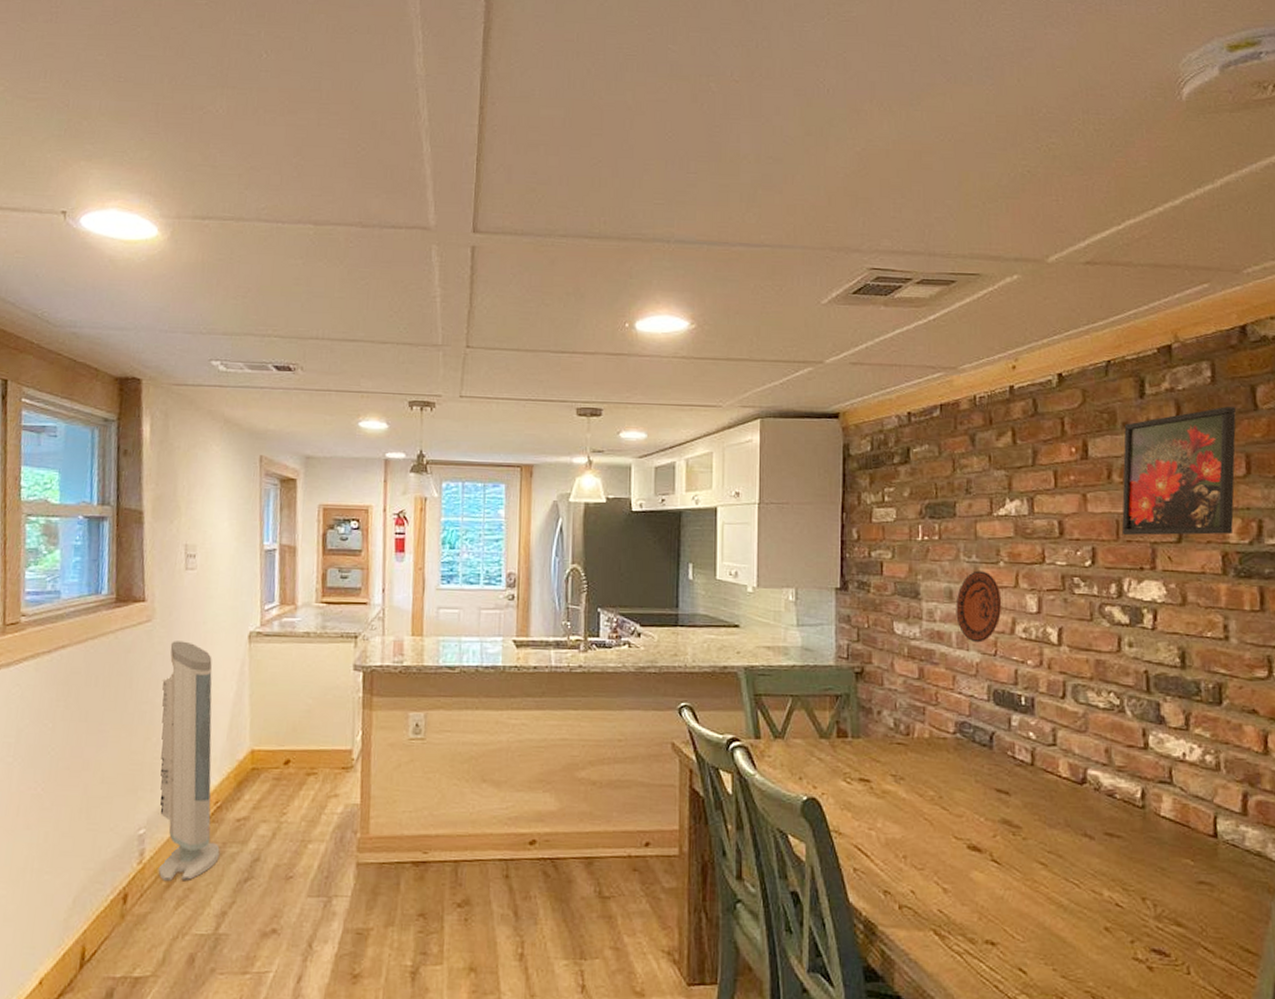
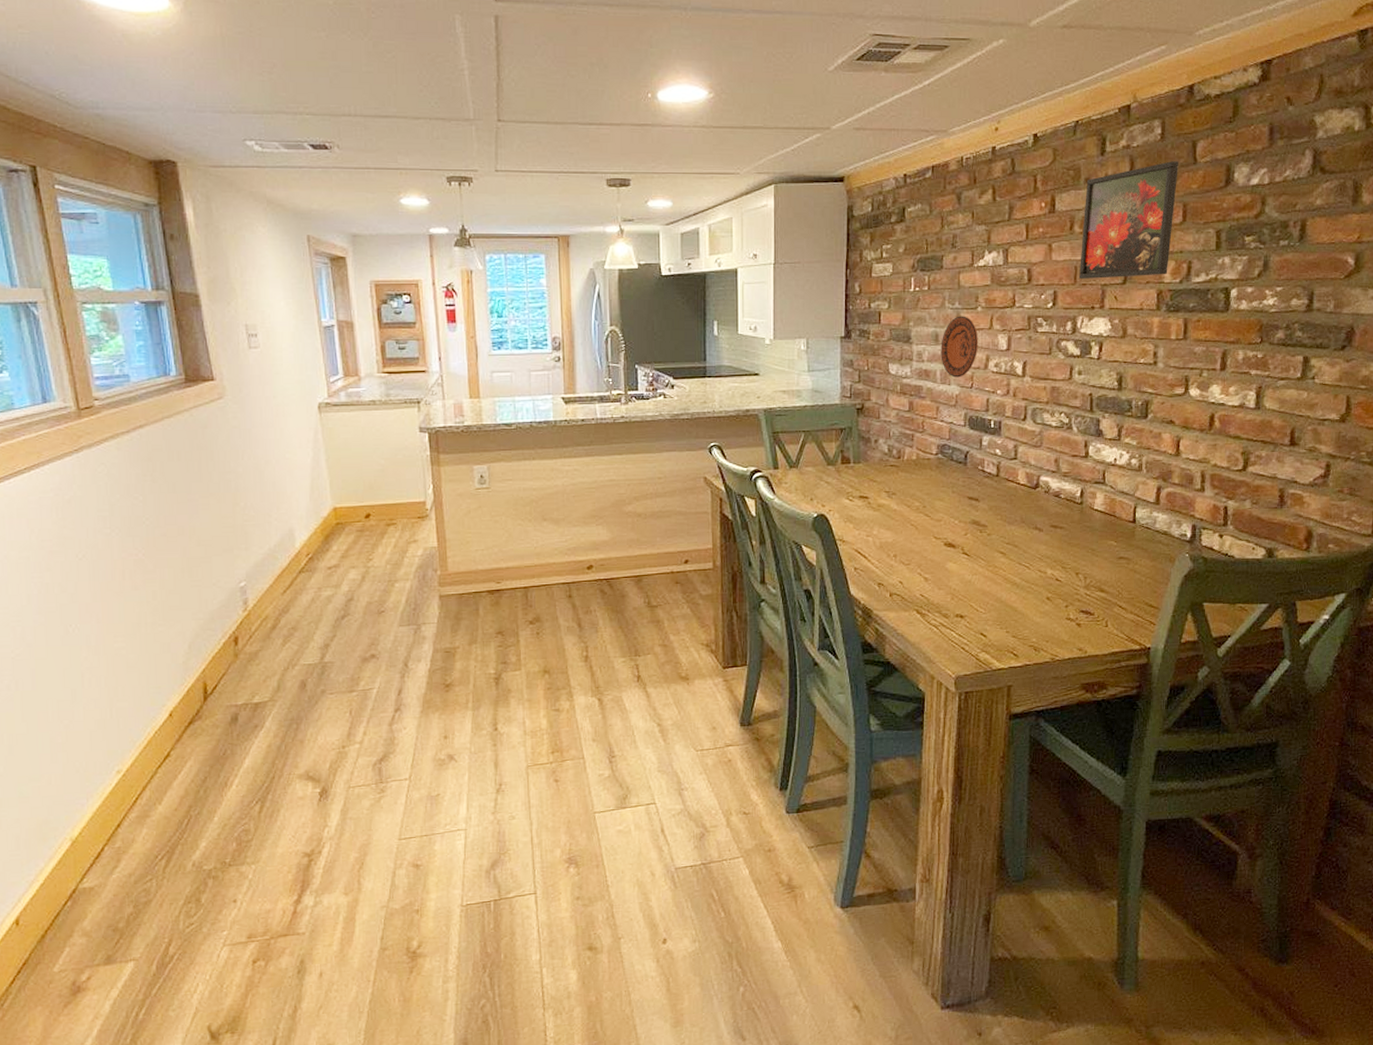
air purifier: present [158,641,220,881] -> none [241,415,317,623]

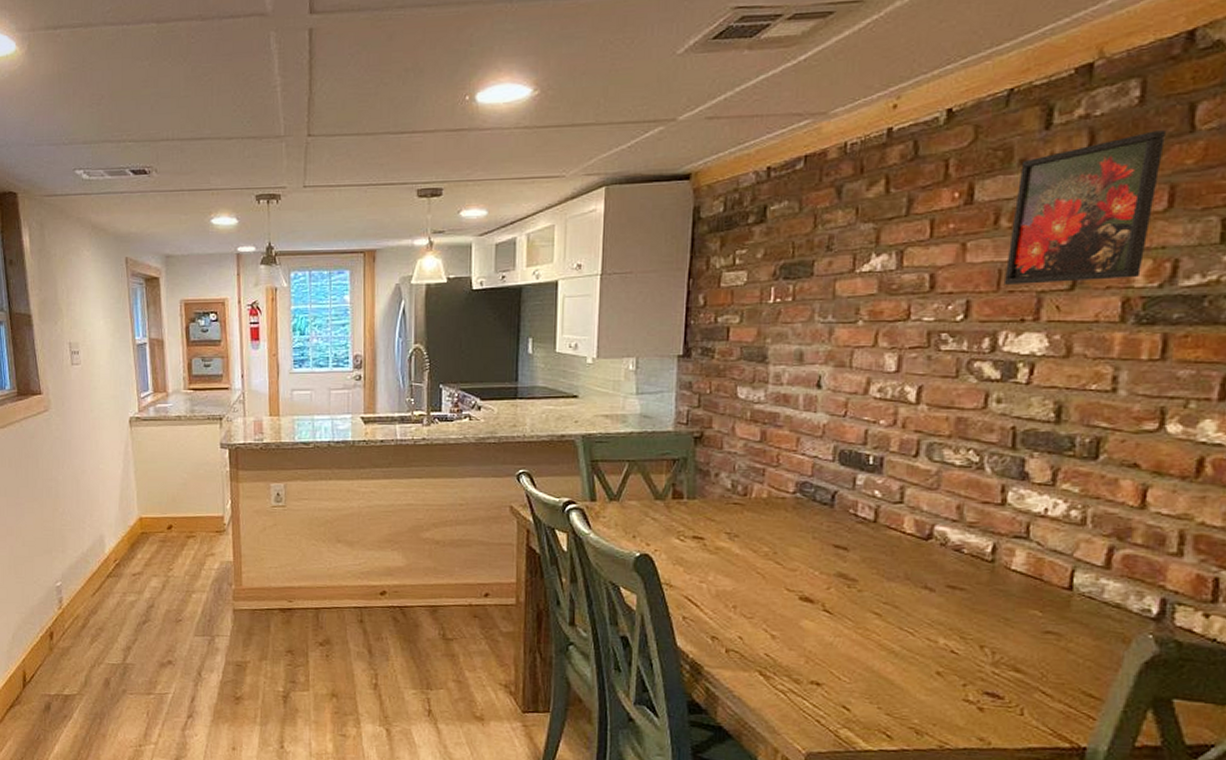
decorative plate: present [940,316,979,378] -> none [805,331,858,404]

